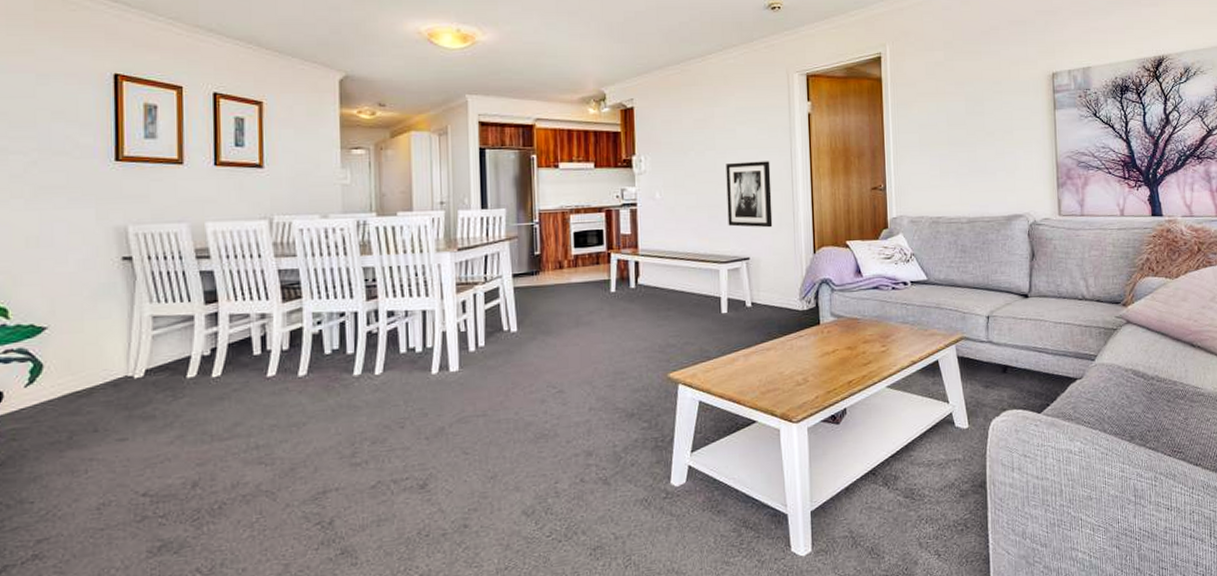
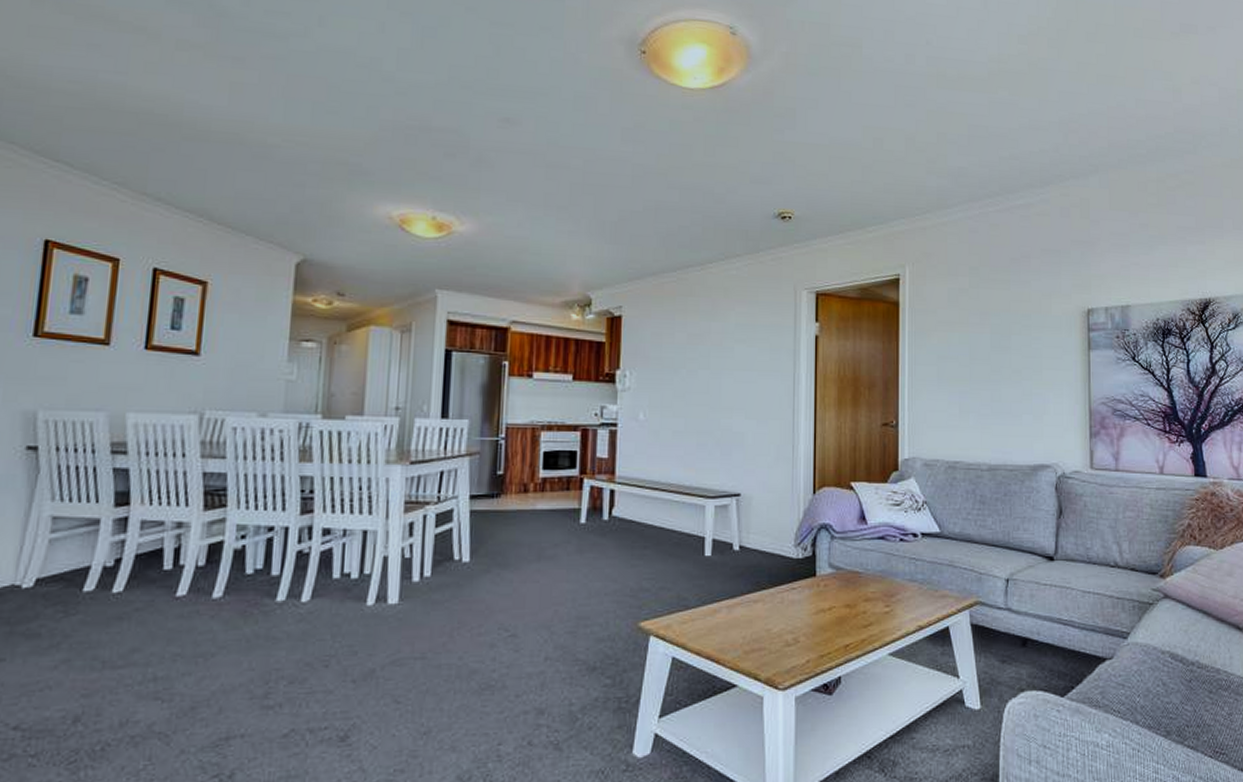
wall art: present [726,161,773,228] -> none [718,384,770,461]

